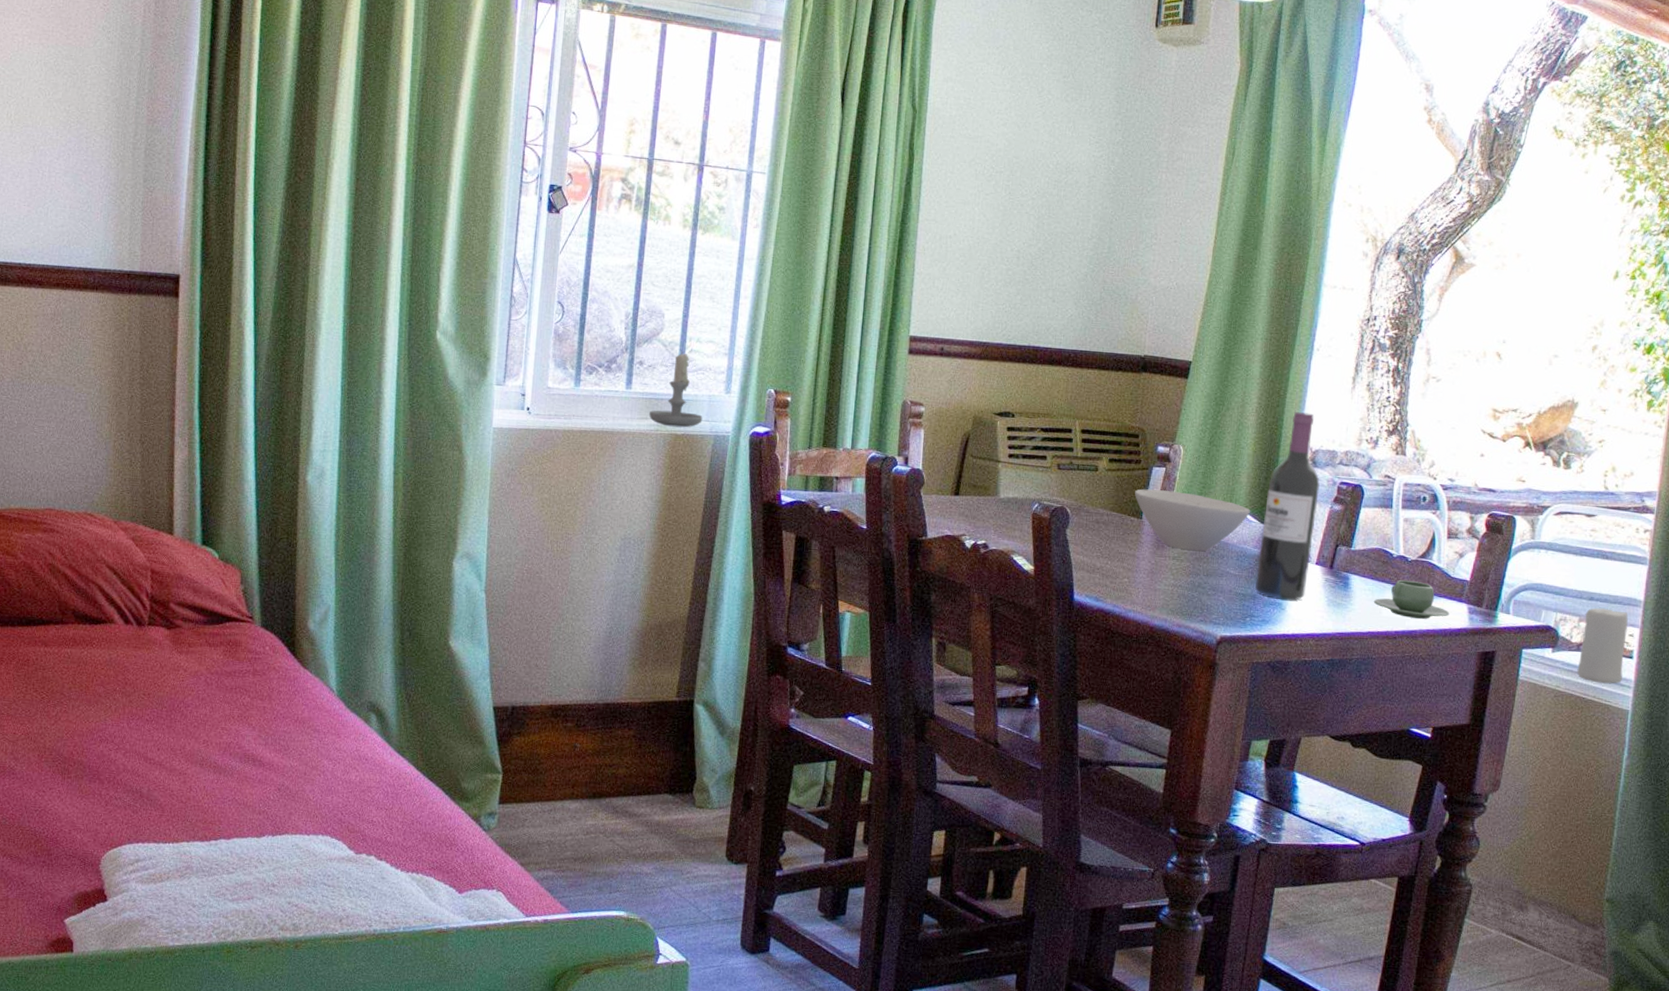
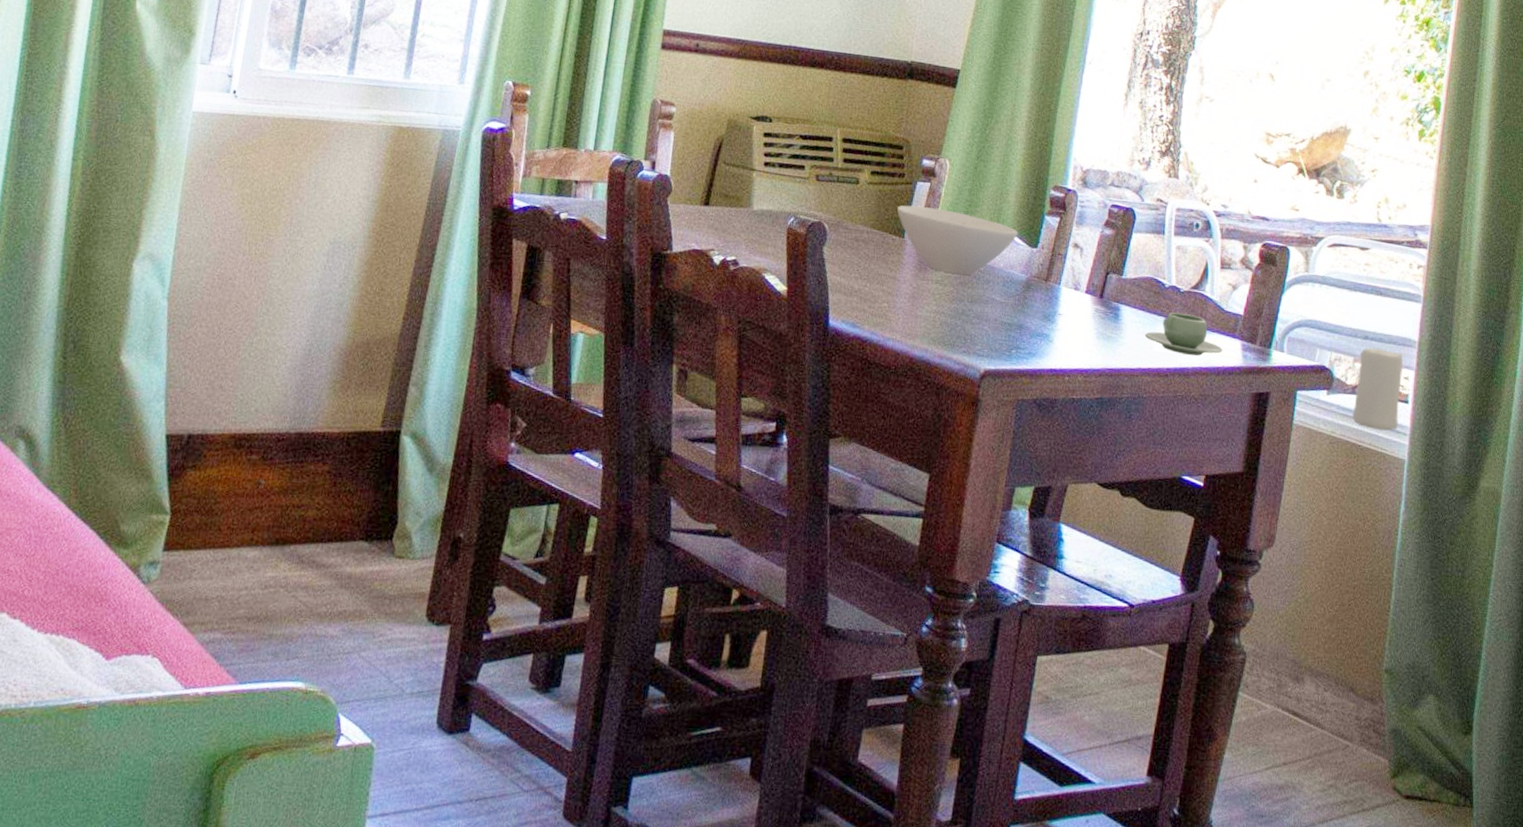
candle: present [648,351,703,428] -> none [371,35,432,120]
wine bottle: present [1255,412,1320,600] -> none [1021,128,1091,331]

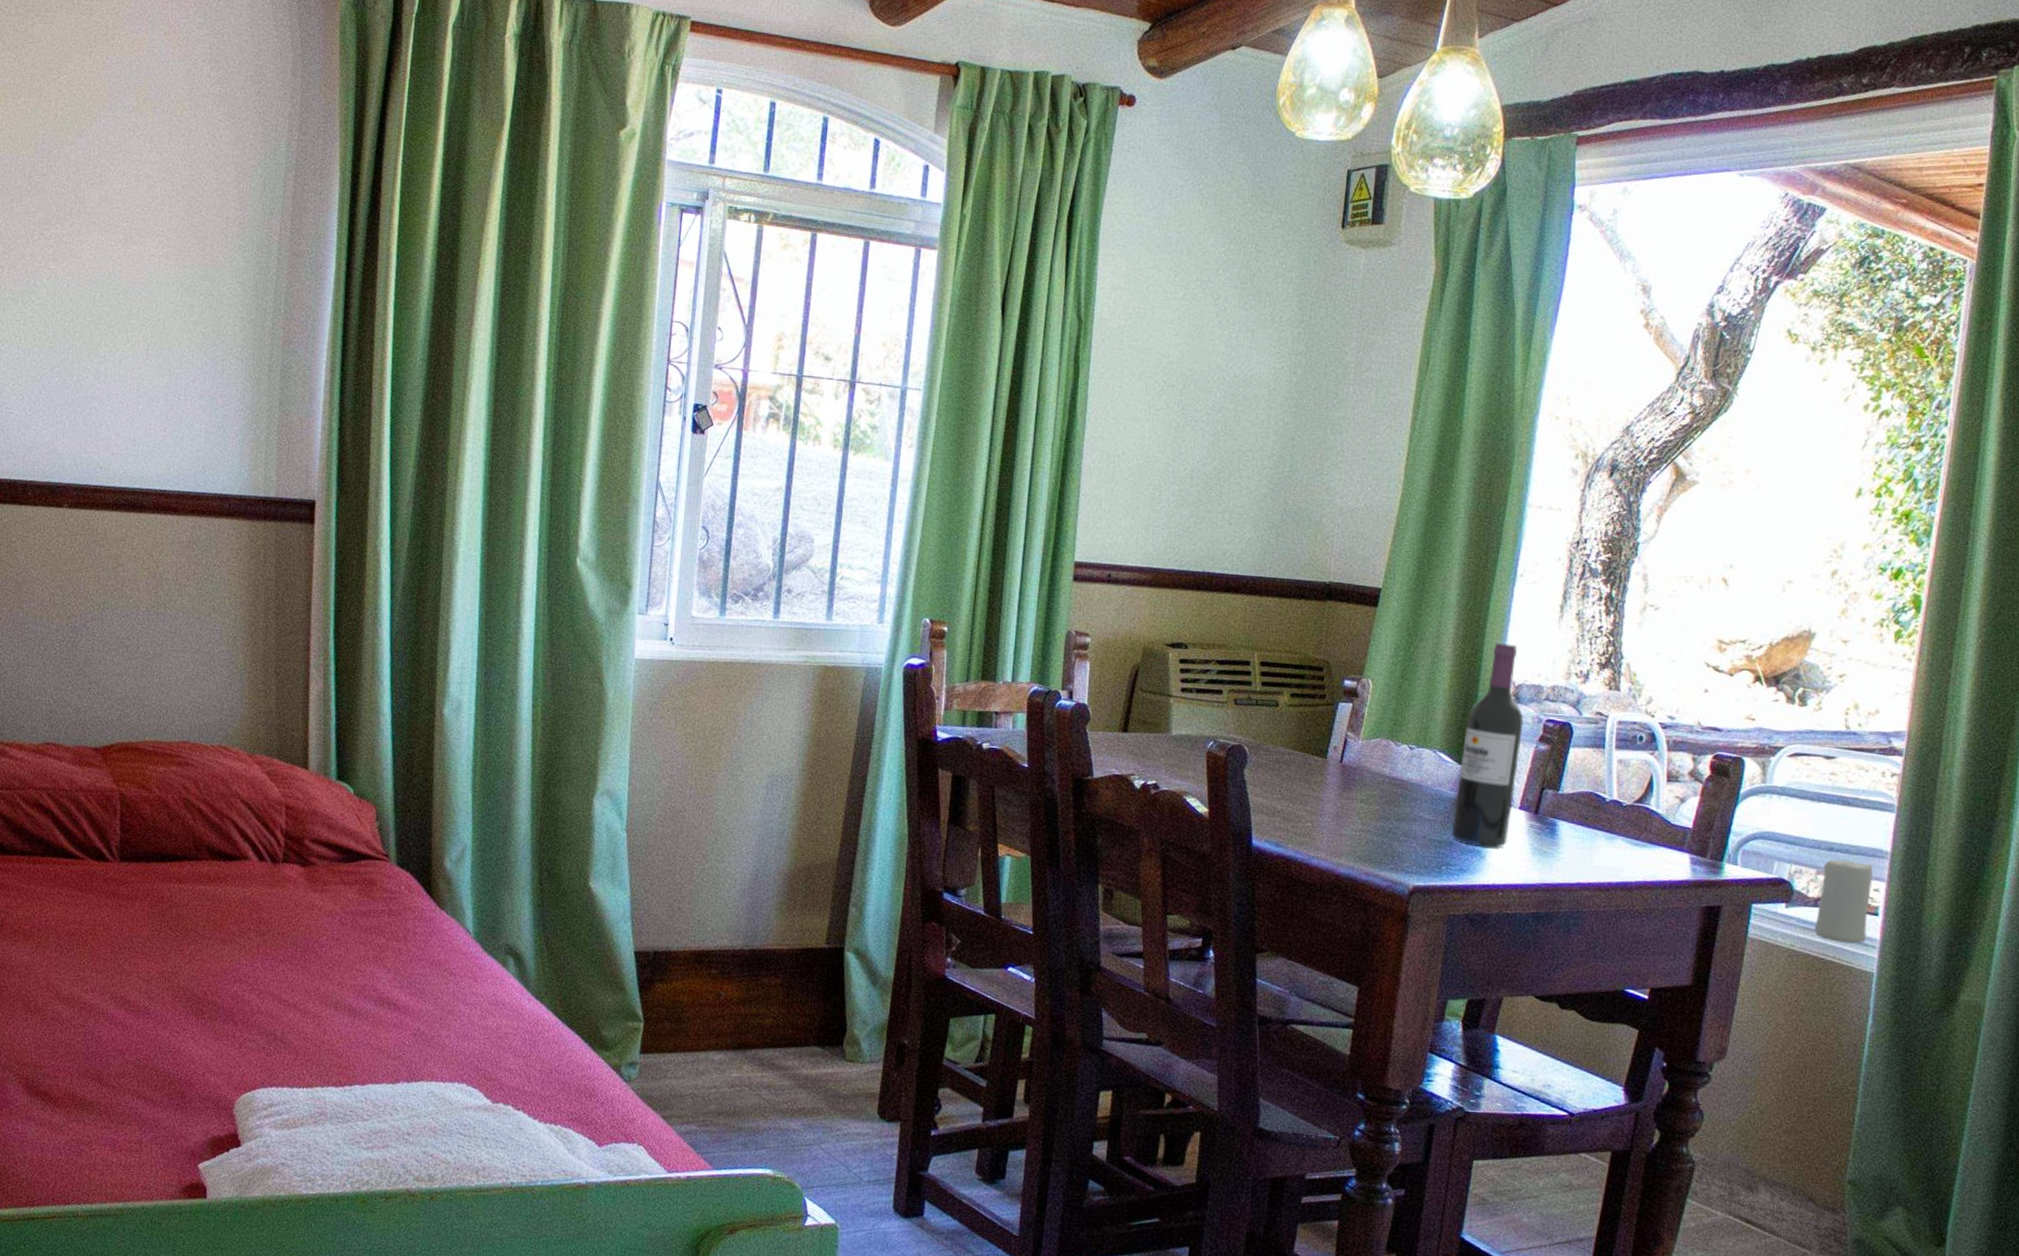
bowl: present [897,205,1018,275] -> none [1319,726,1446,794]
wine bottle: none [1021,128,1091,331] -> present [1451,643,1524,847]
teacup: present [1144,312,1223,356] -> none [1583,826,1670,870]

